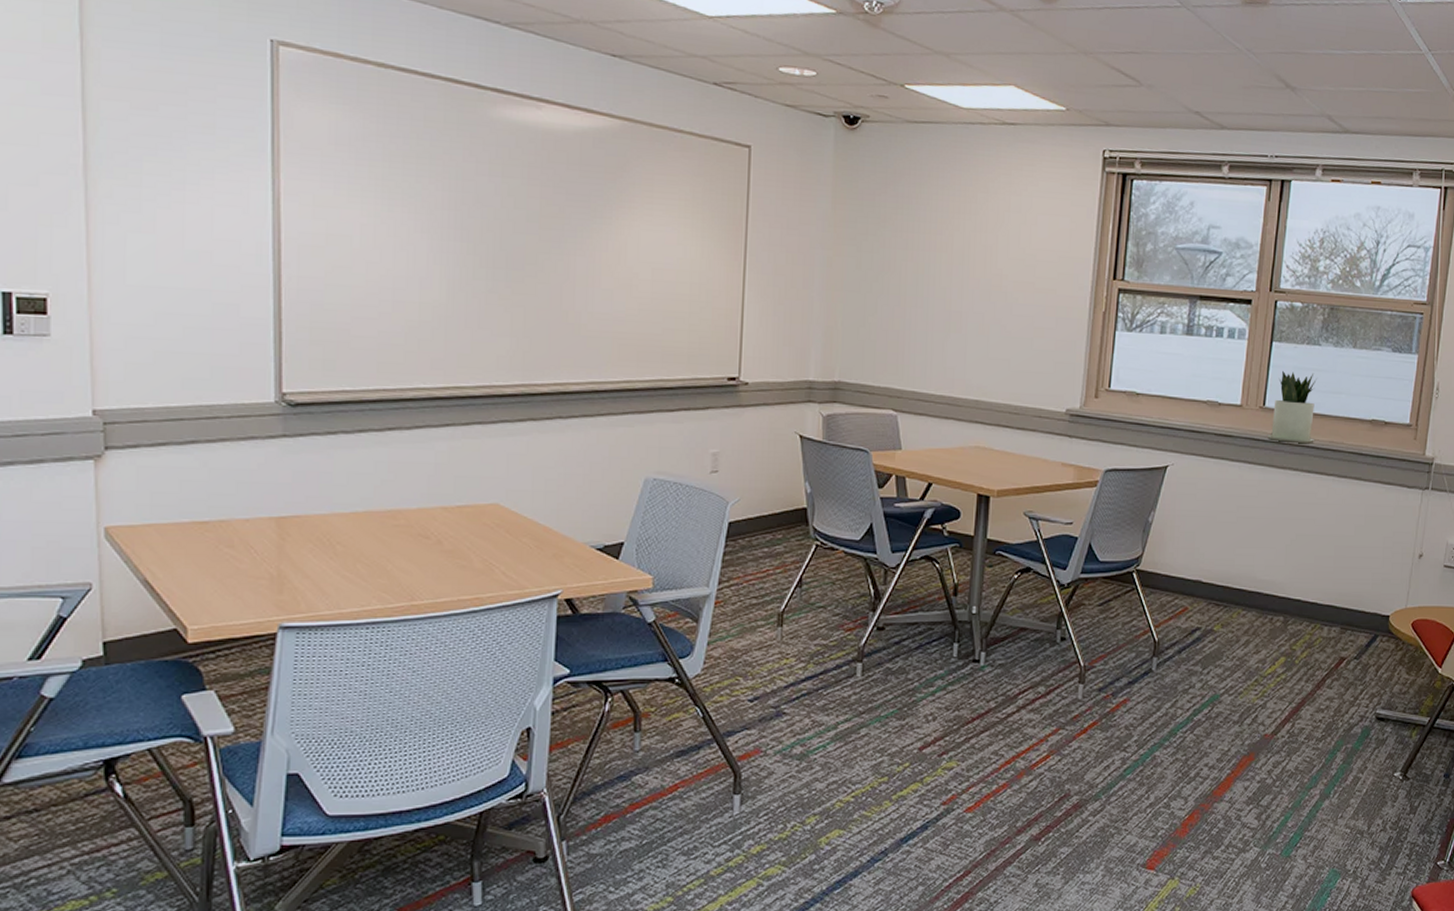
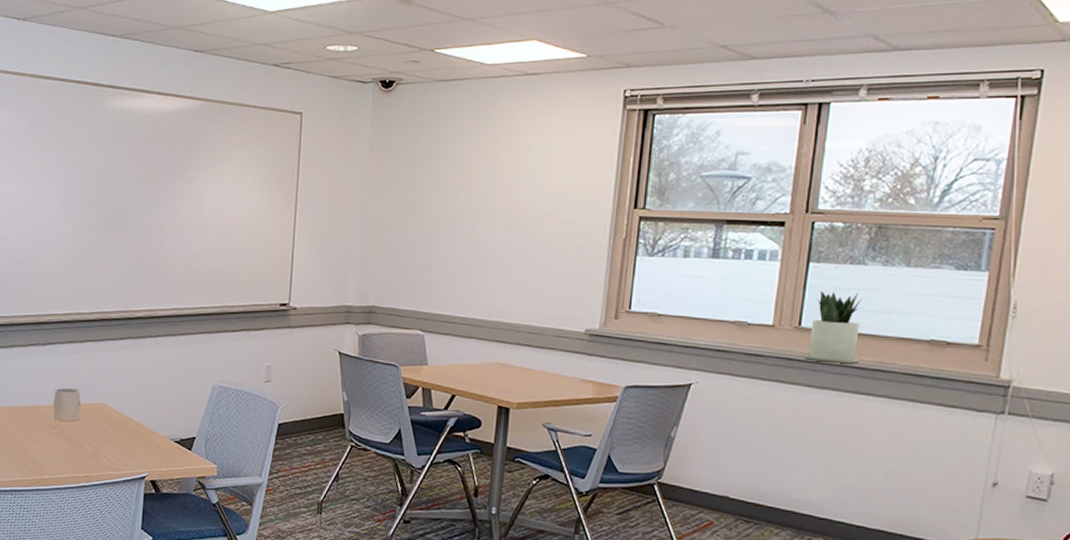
mug: none [425,484,465,530] -> present [53,387,81,423]

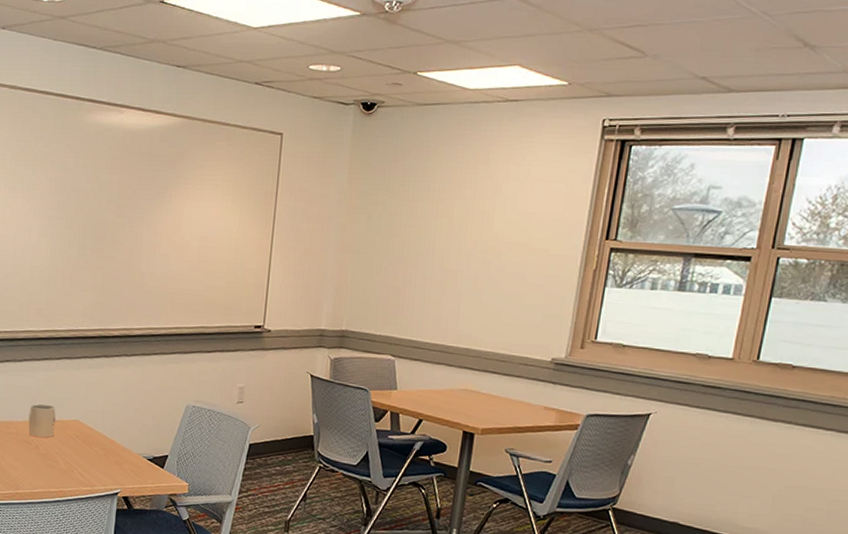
planter: present [804,291,862,365] -> none [759,326,820,399]

